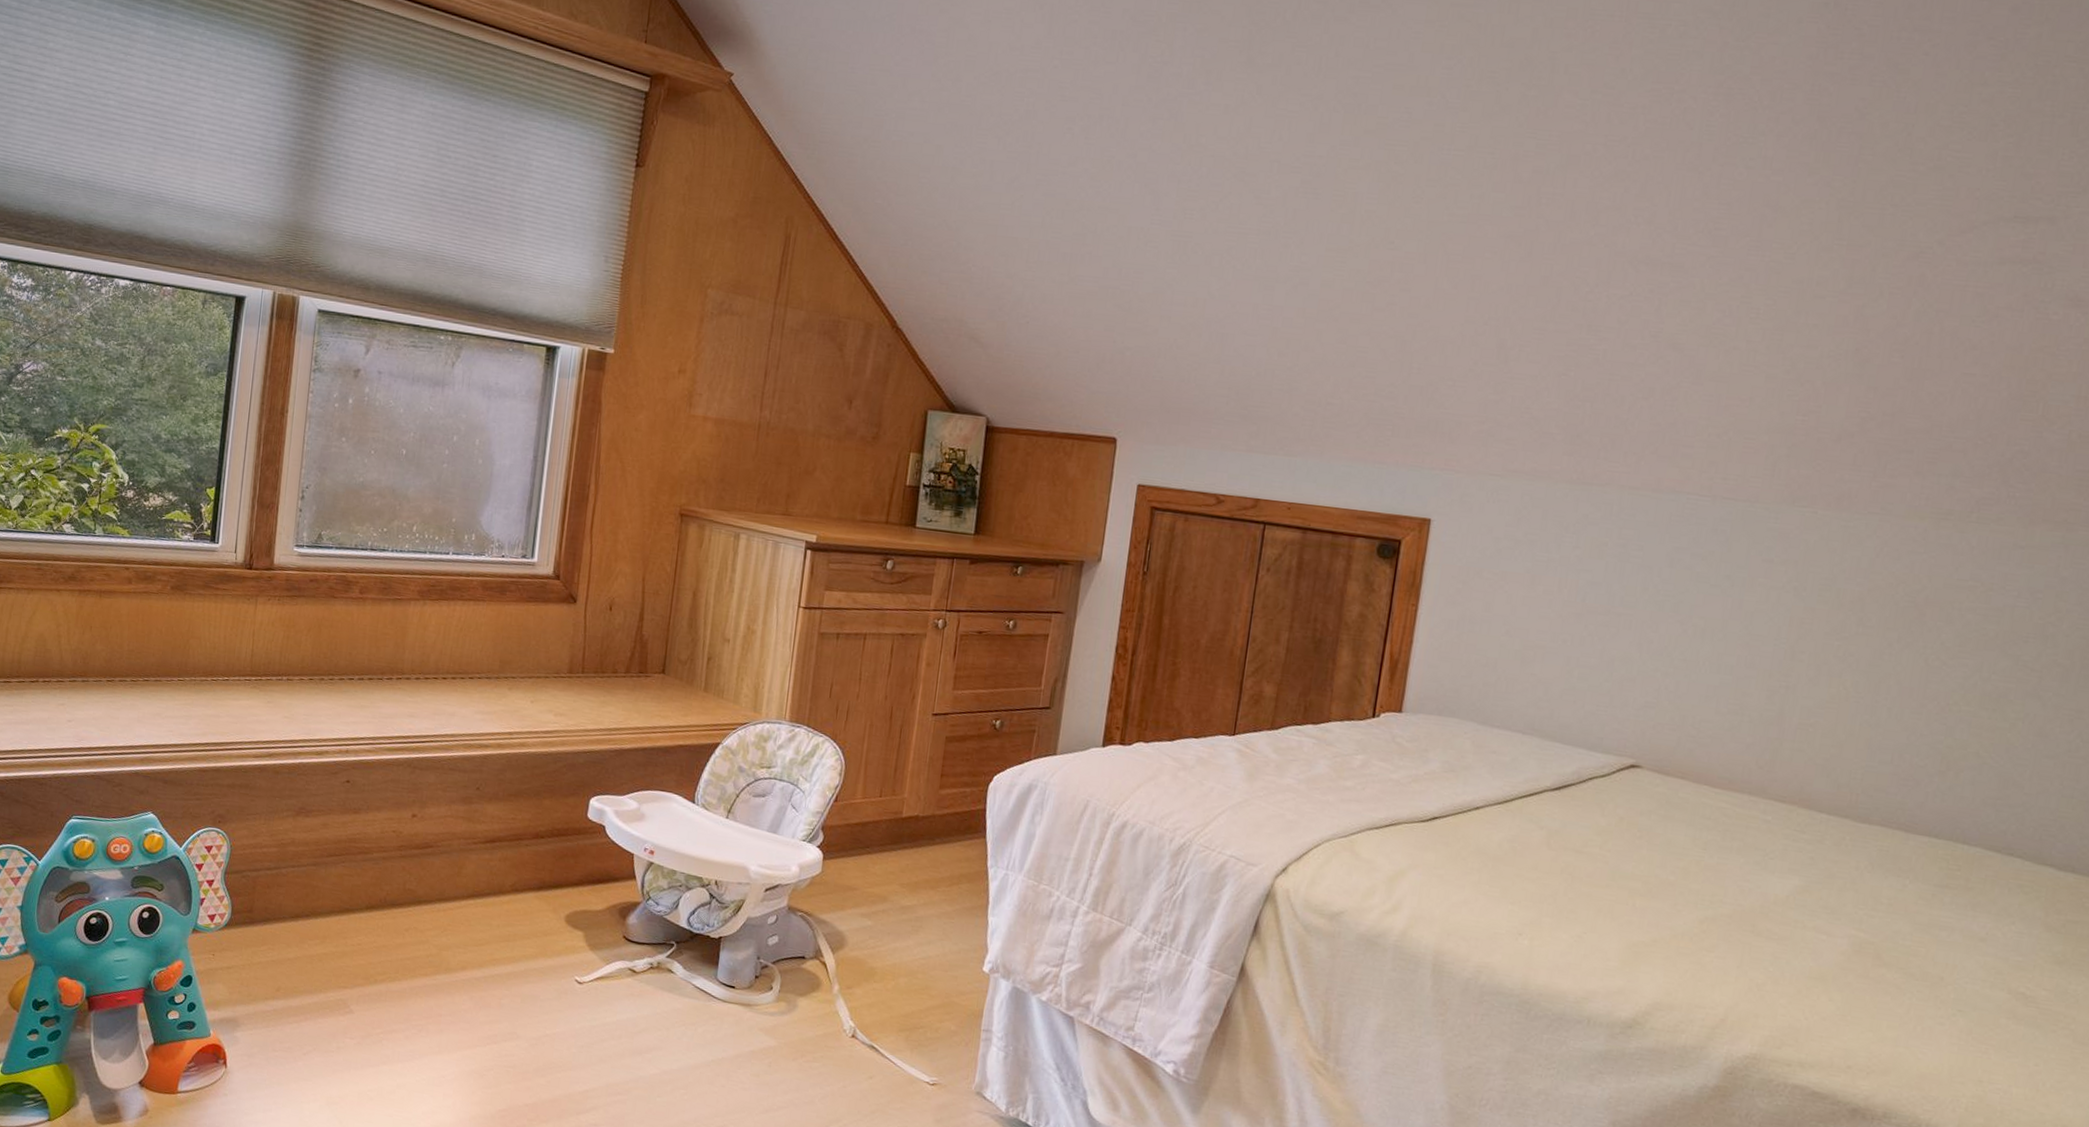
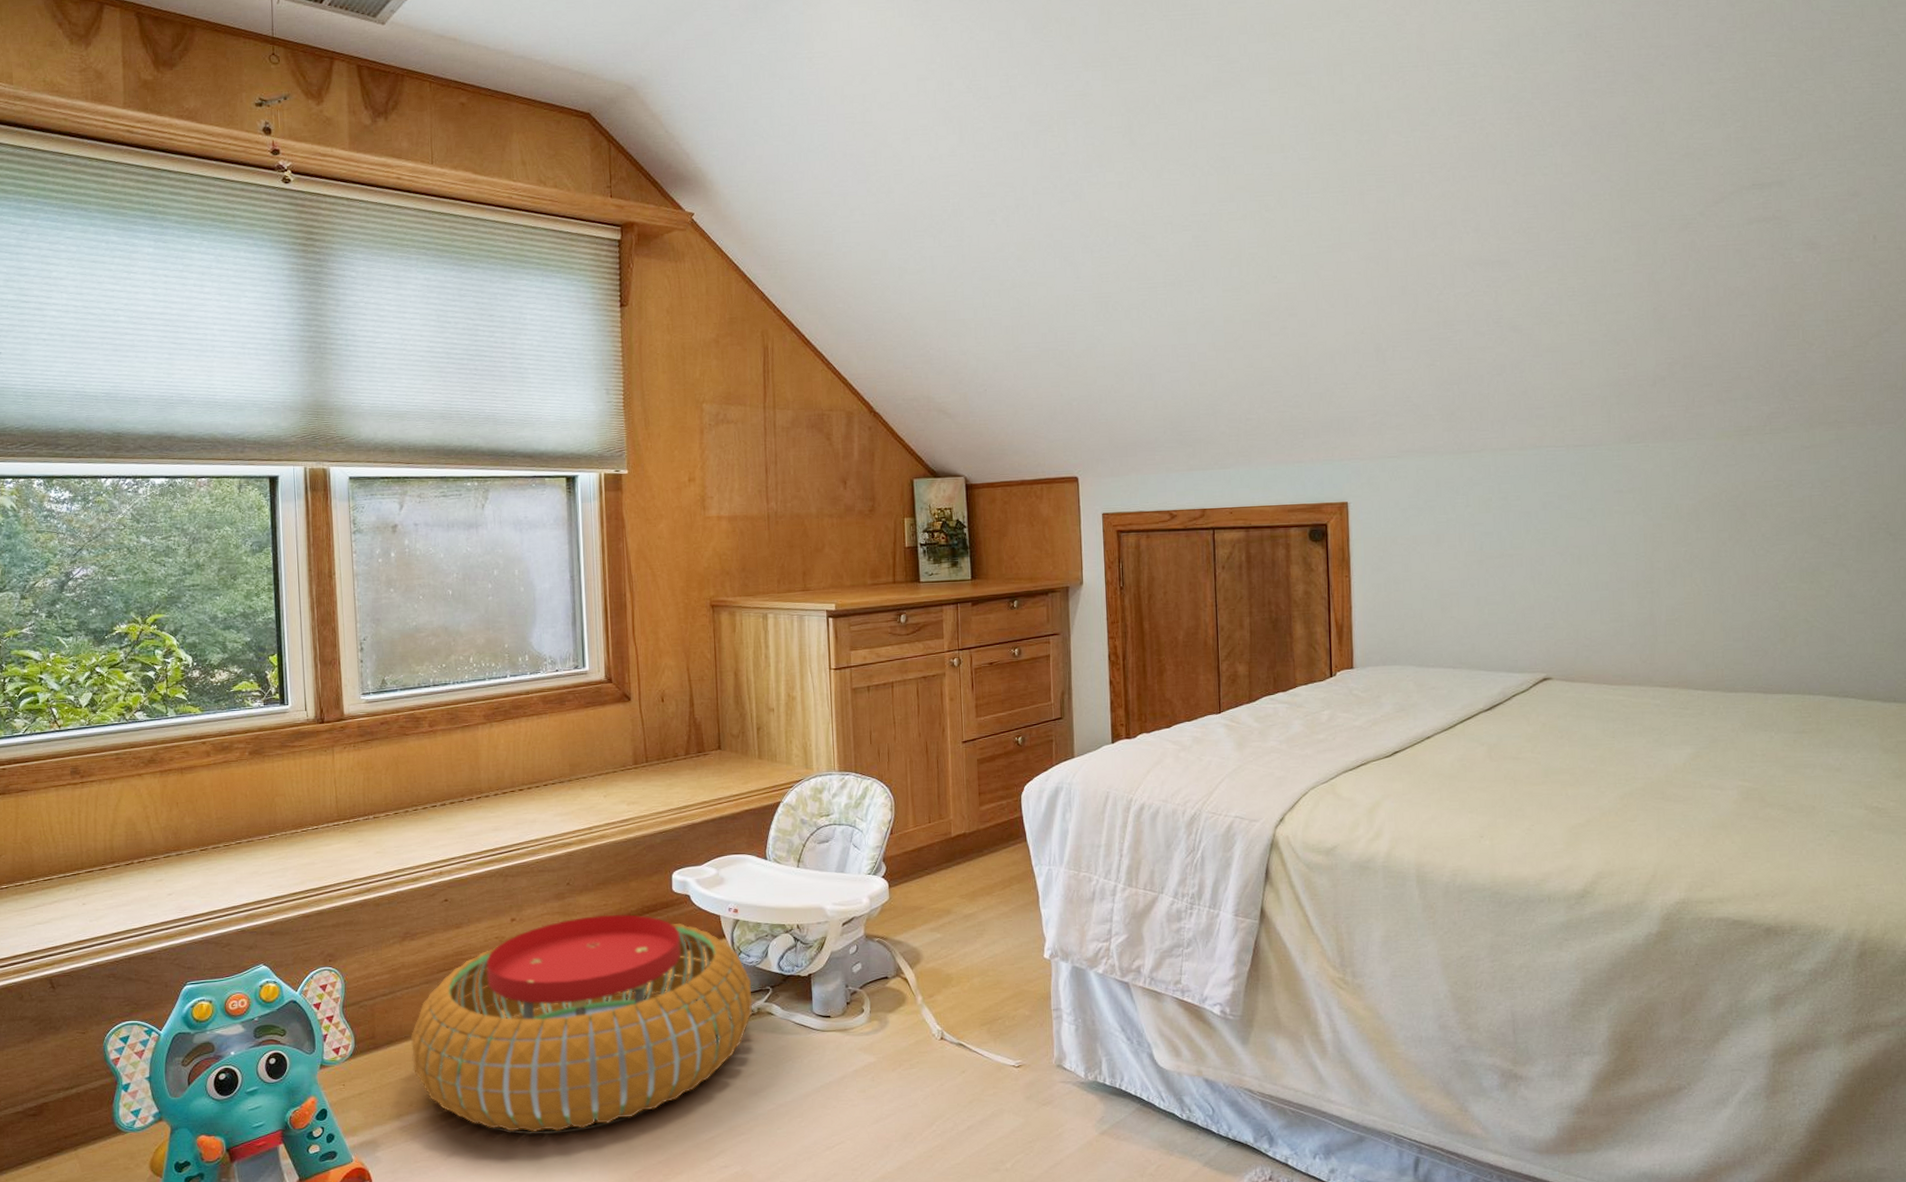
pouf: none [286,827,656,1053] -> present [411,914,753,1132]

